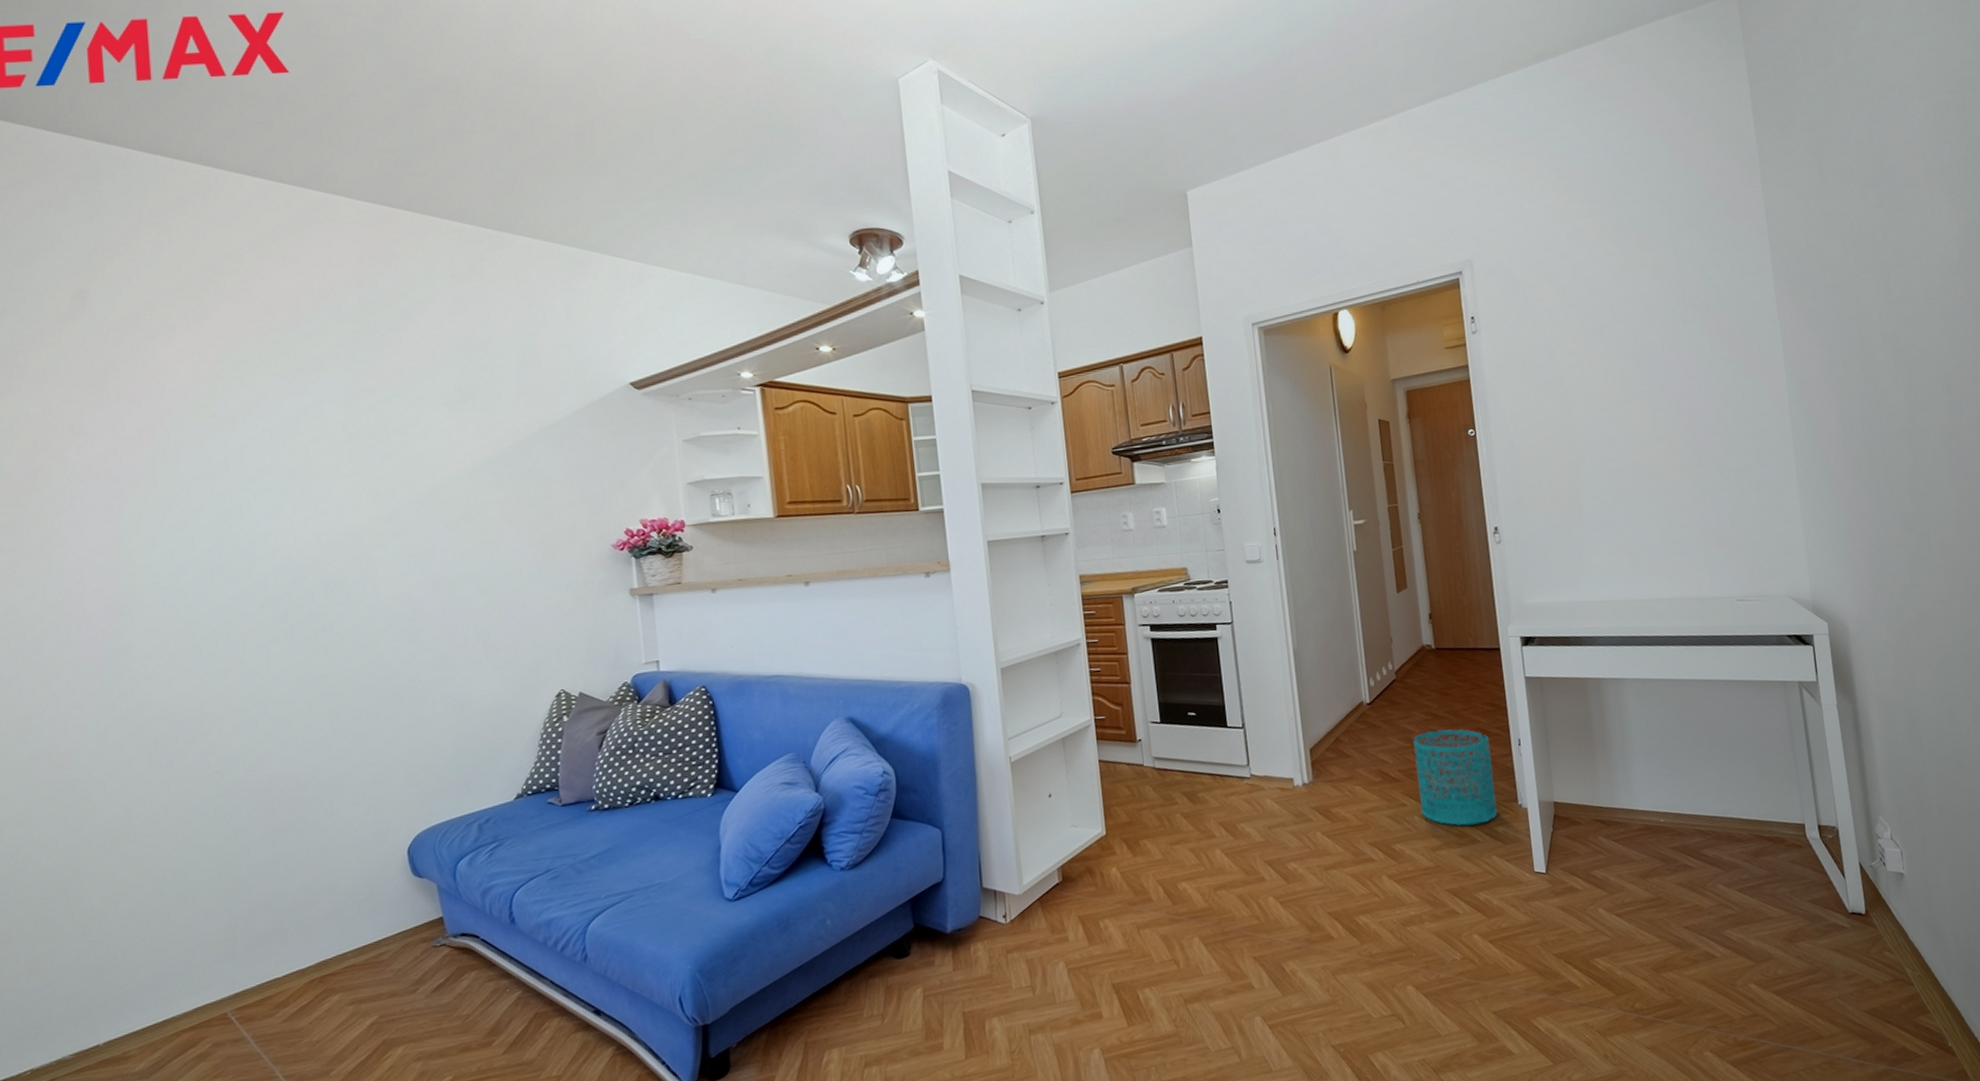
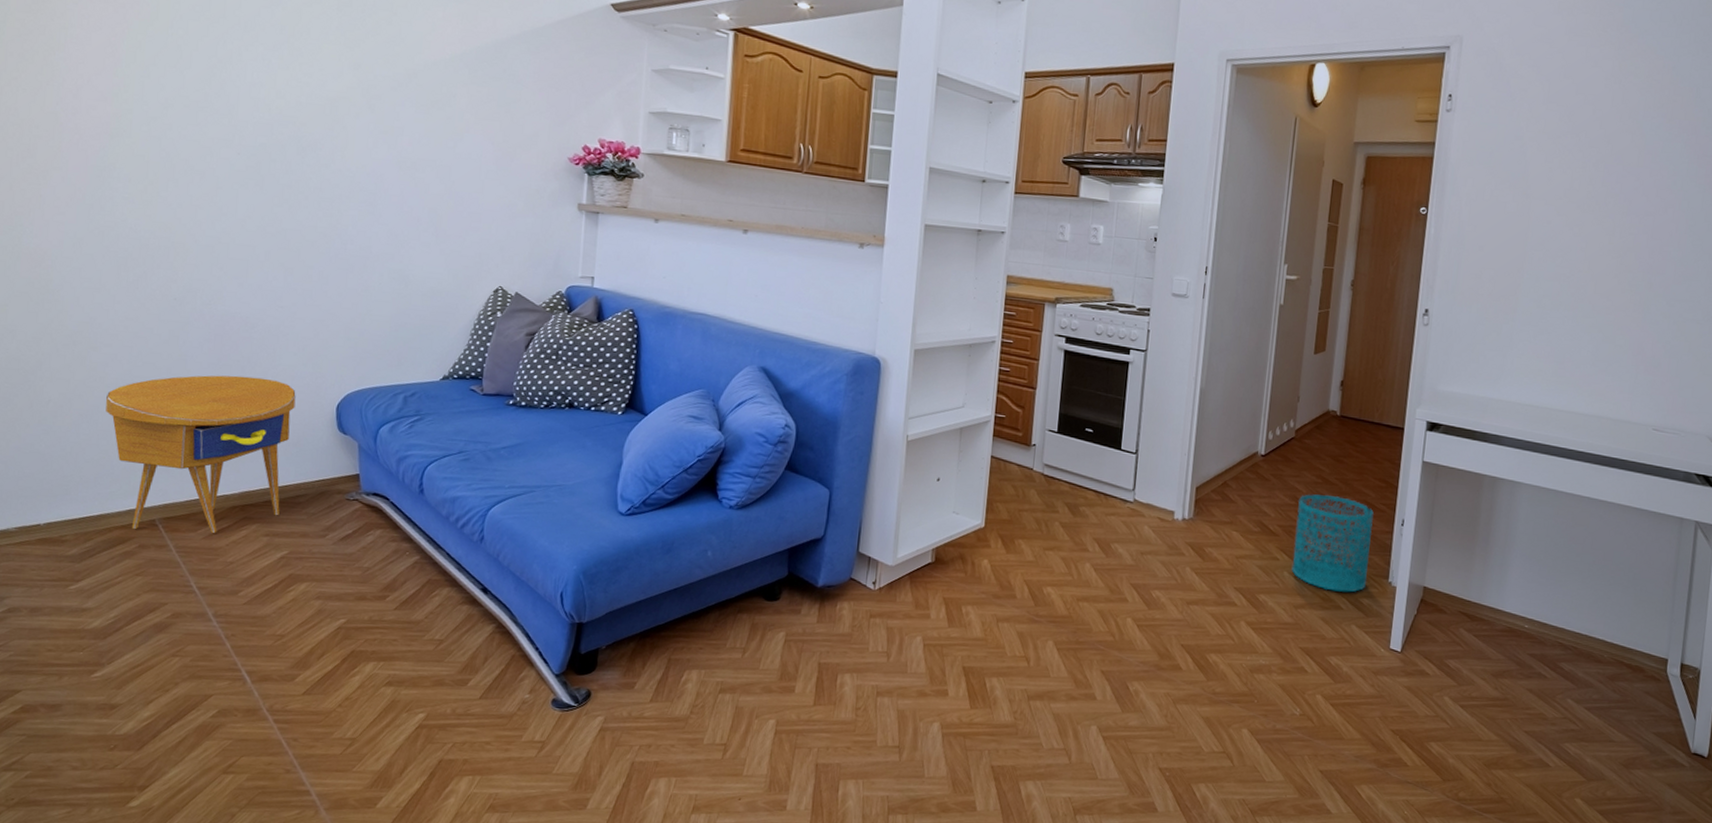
side table: none [155,836,363,1029] -> present [106,375,296,534]

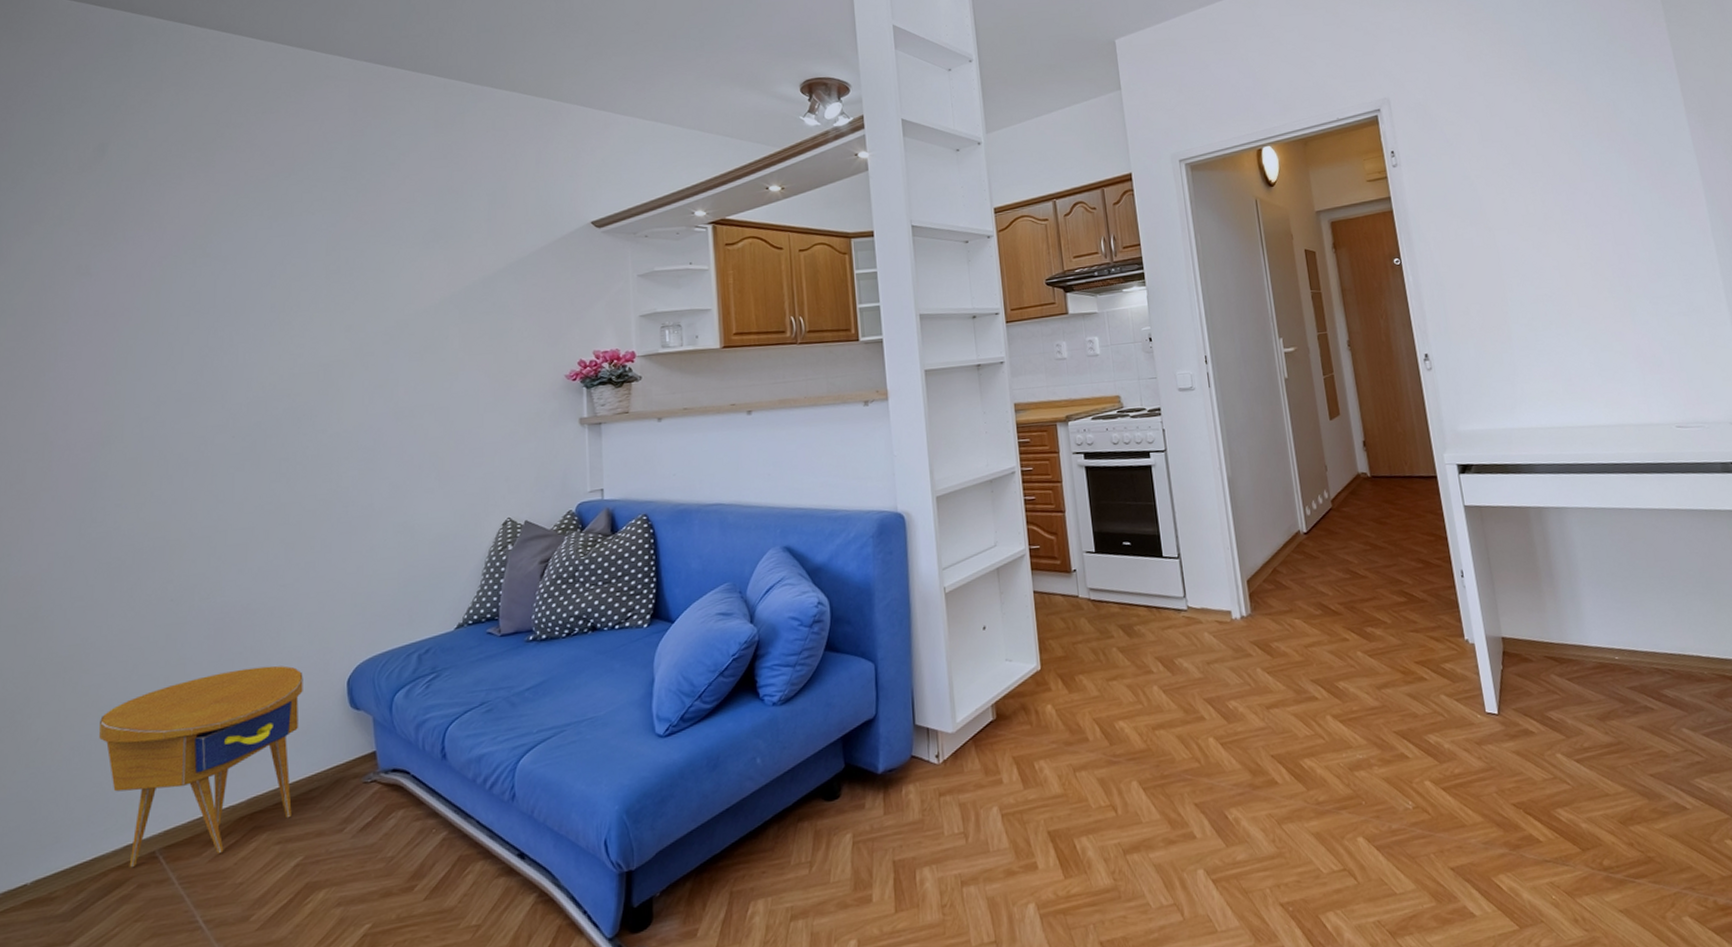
wastebasket: present [1291,494,1374,593] -> none [1352,560,1444,662]

